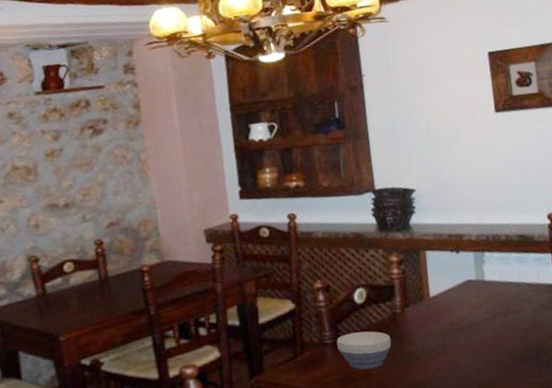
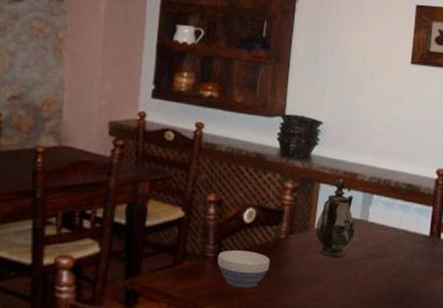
teapot: none [430,242,473,324] -> present [315,178,355,258]

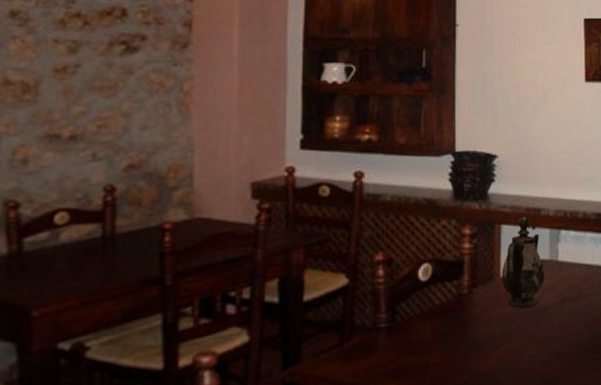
bowl: present [217,250,270,288] -> none [392,314,454,360]

